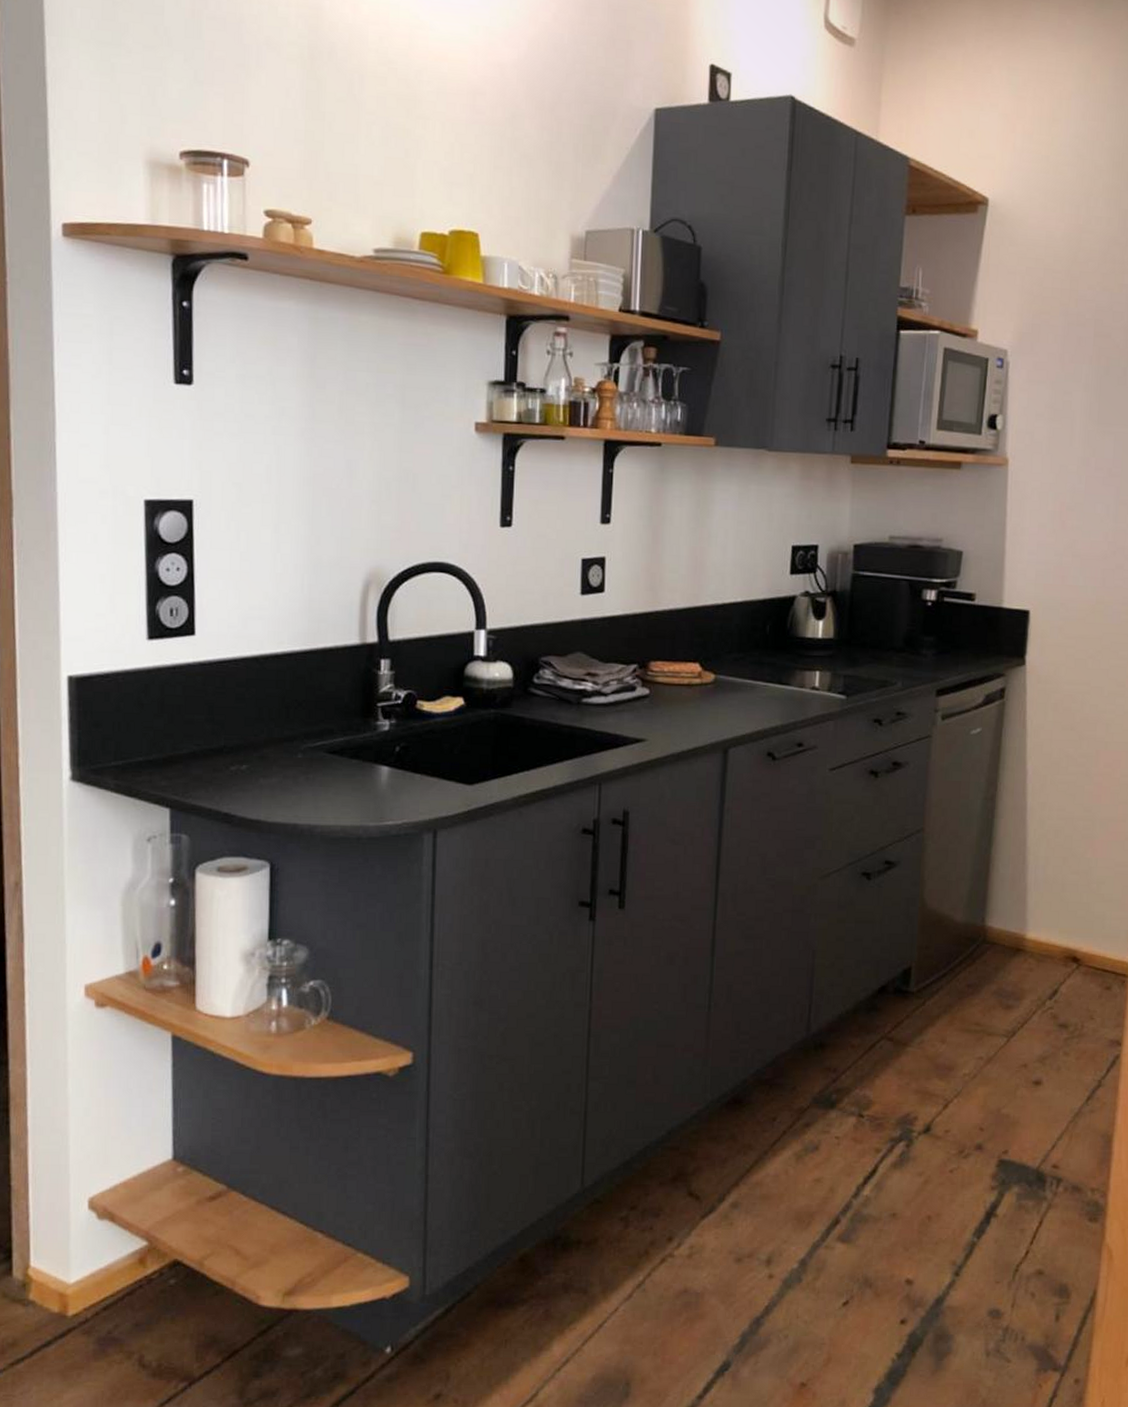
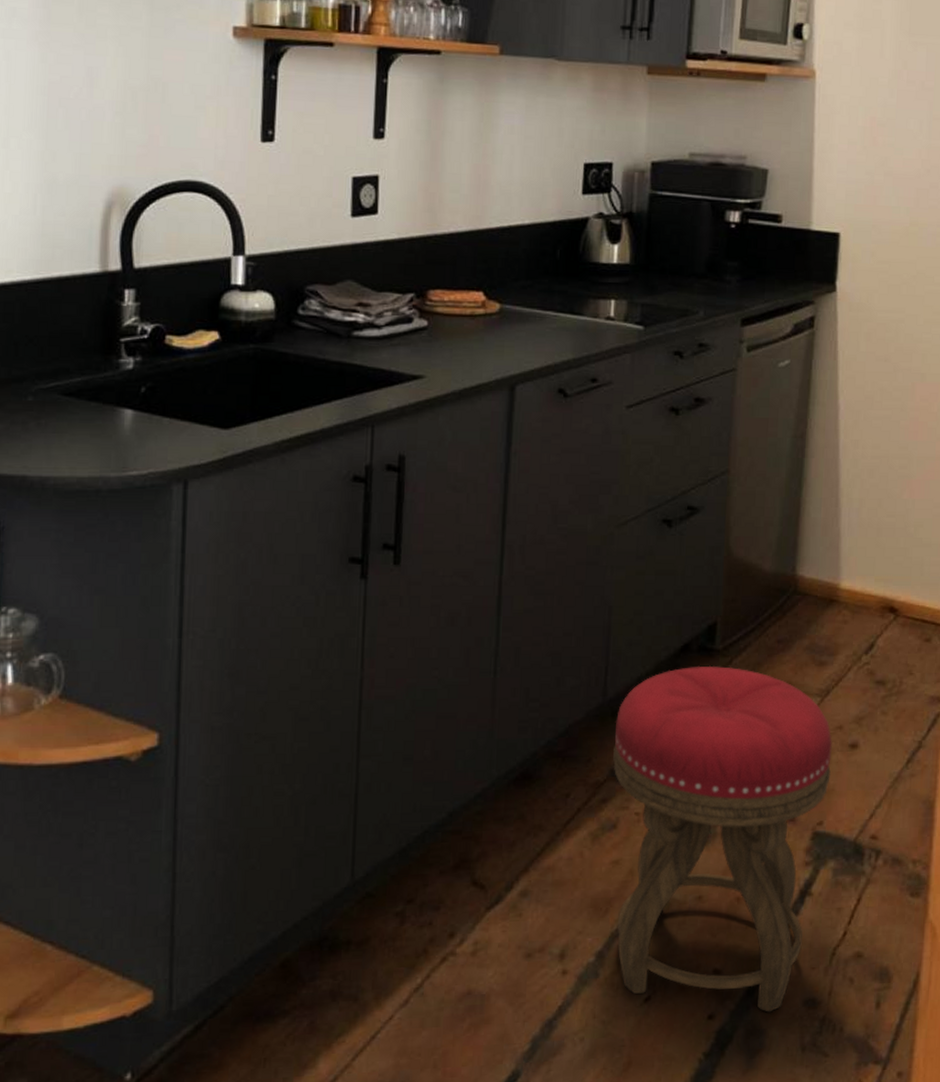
stool: none [815,1006,1018,1320] -> present [613,665,833,1013]

